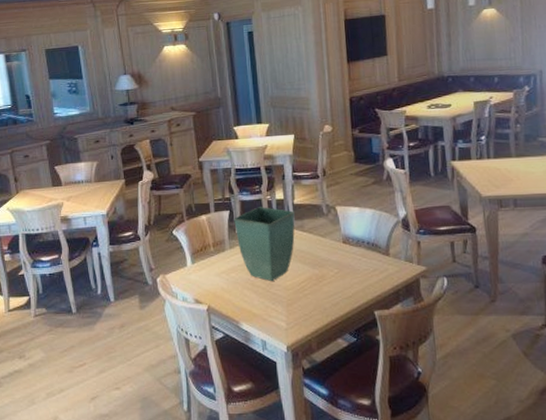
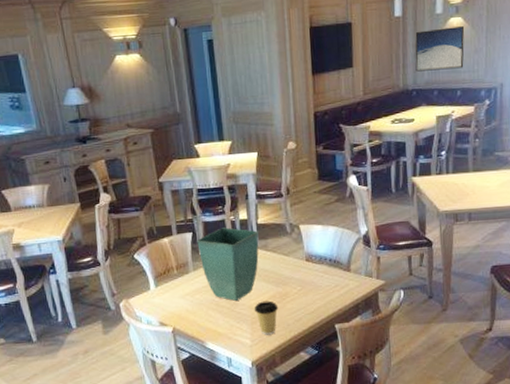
coffee cup: none [289,282,315,319] -> present [254,300,279,335]
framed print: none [448,17,500,60] -> present [415,26,465,72]

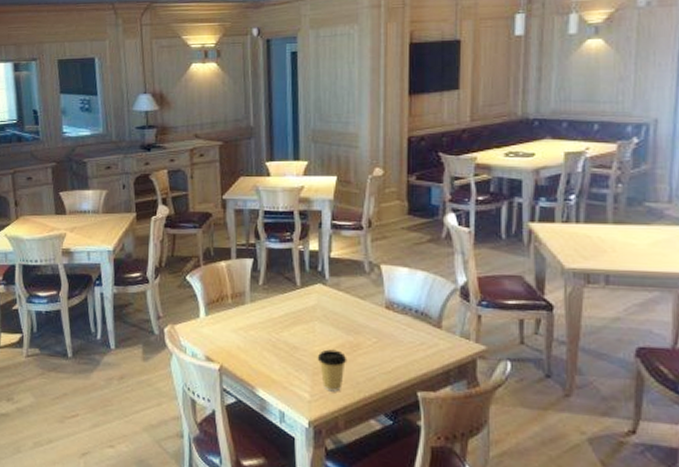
flower pot: present [197,227,259,301] -> none [258,257,330,344]
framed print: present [415,26,465,72] -> none [539,49,606,99]

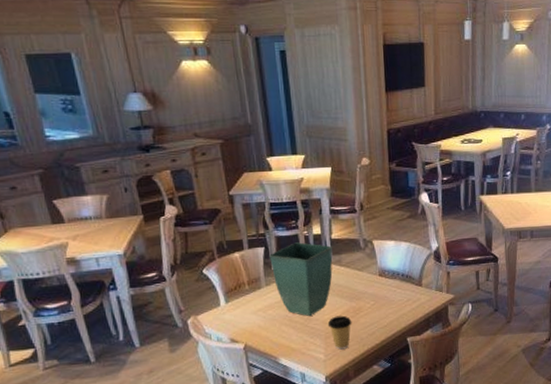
flower pot: none [258,257,330,344] -> present [269,242,333,316]

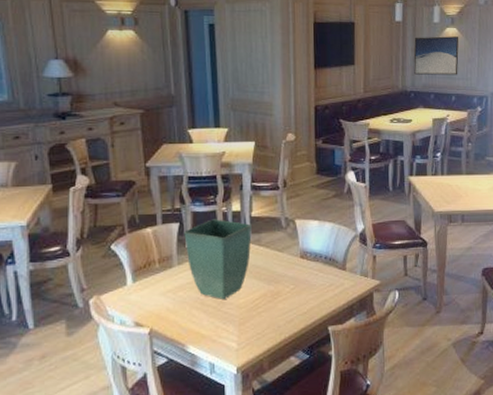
coffee cup: present [327,315,352,350] -> none [242,299,269,338]
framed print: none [483,53,529,94] -> present [414,36,459,75]

